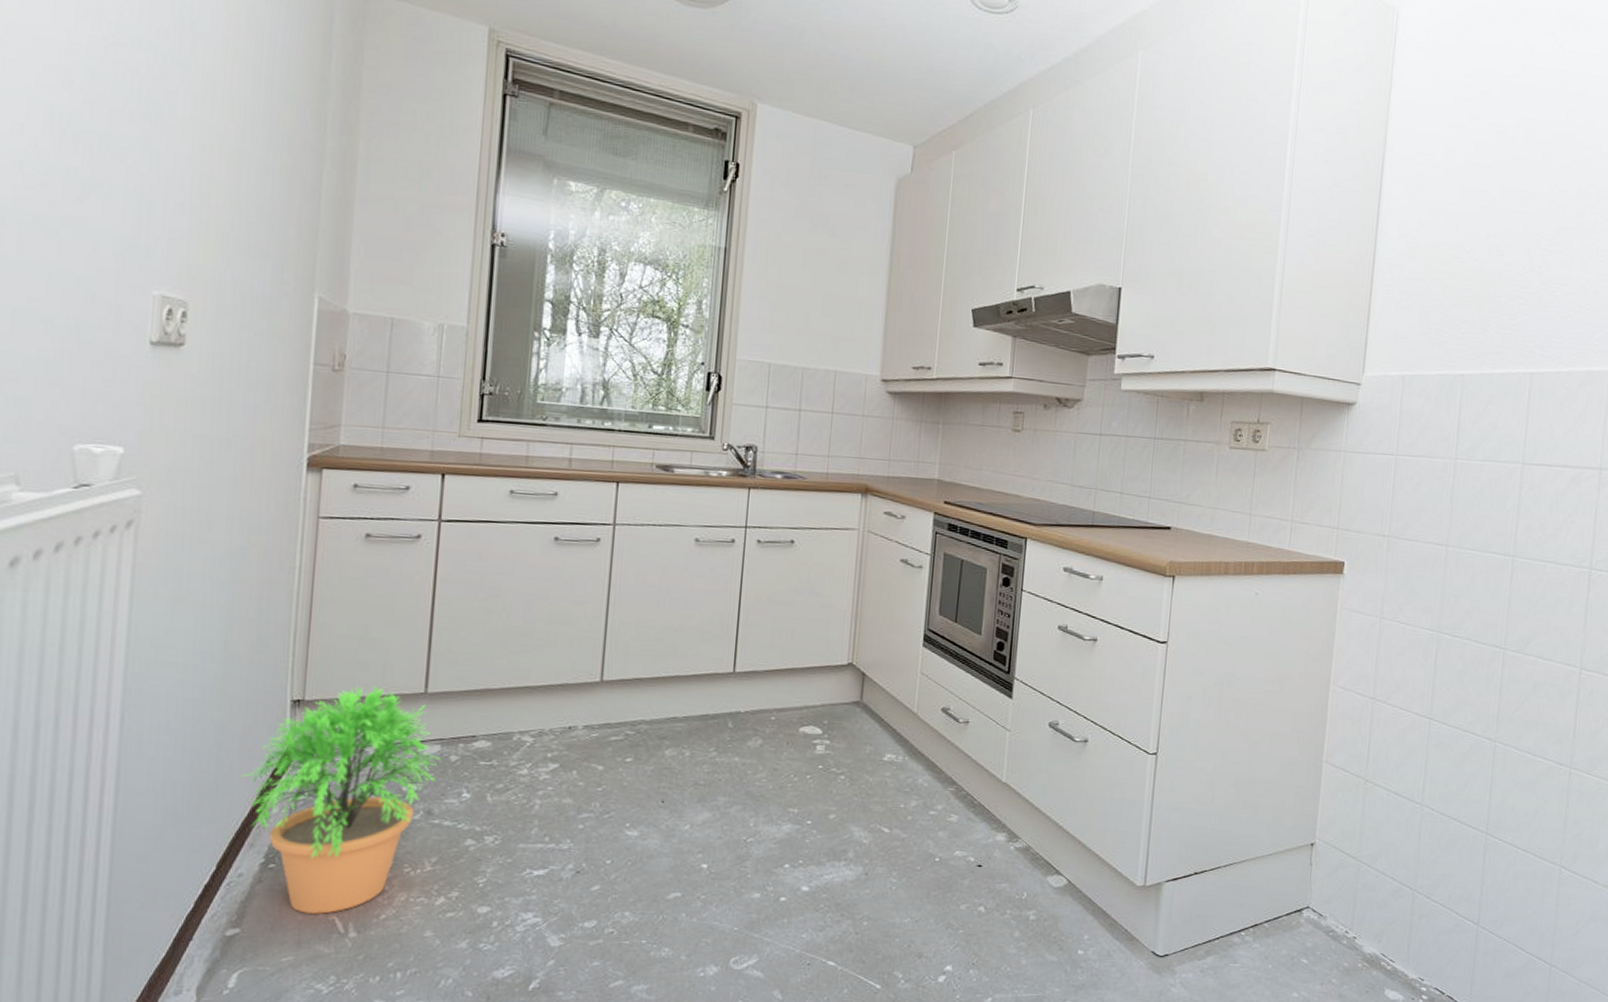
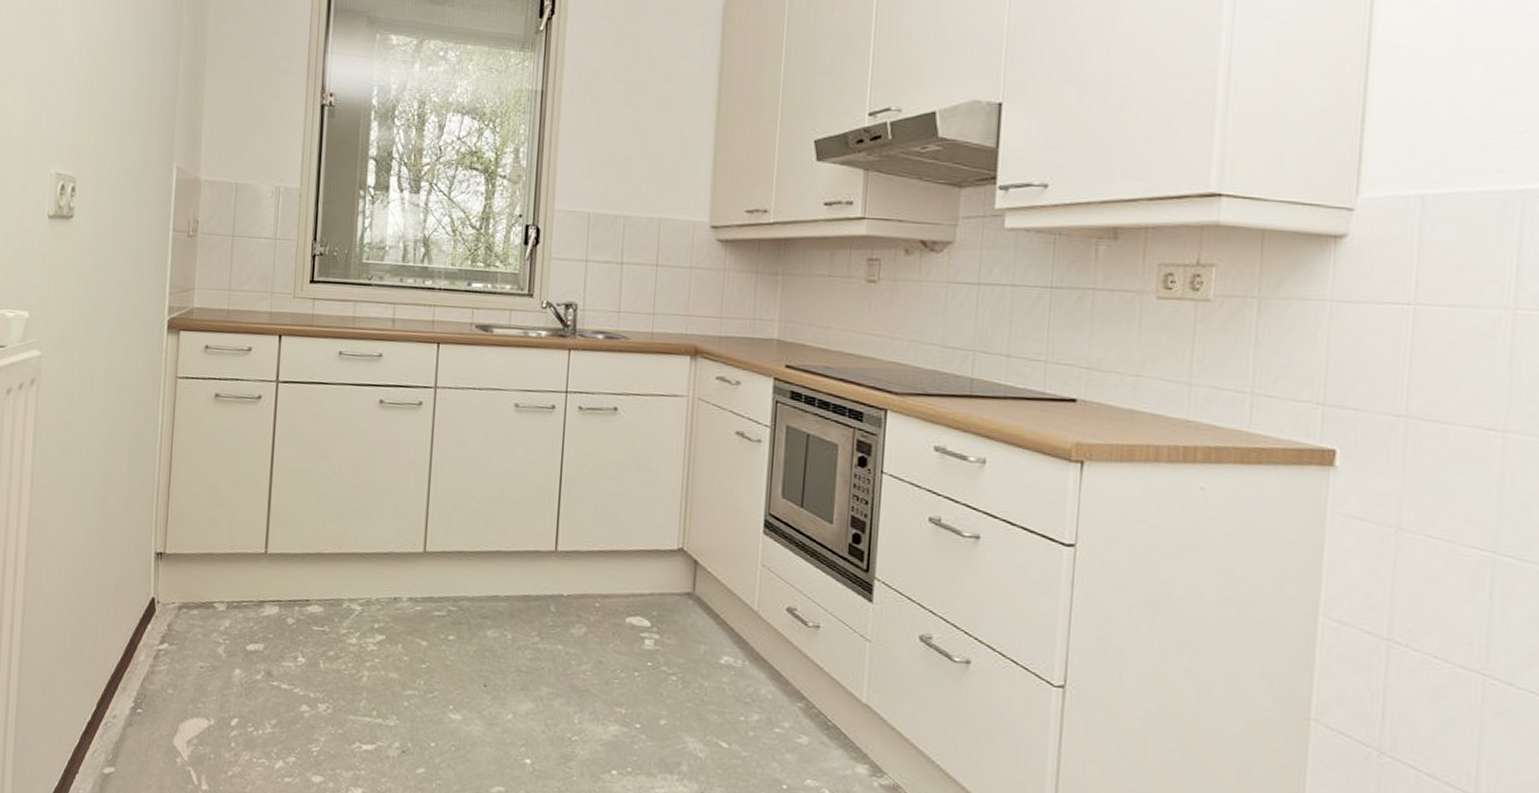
potted plant: present [241,684,442,914] -> none [115,542,280,764]

